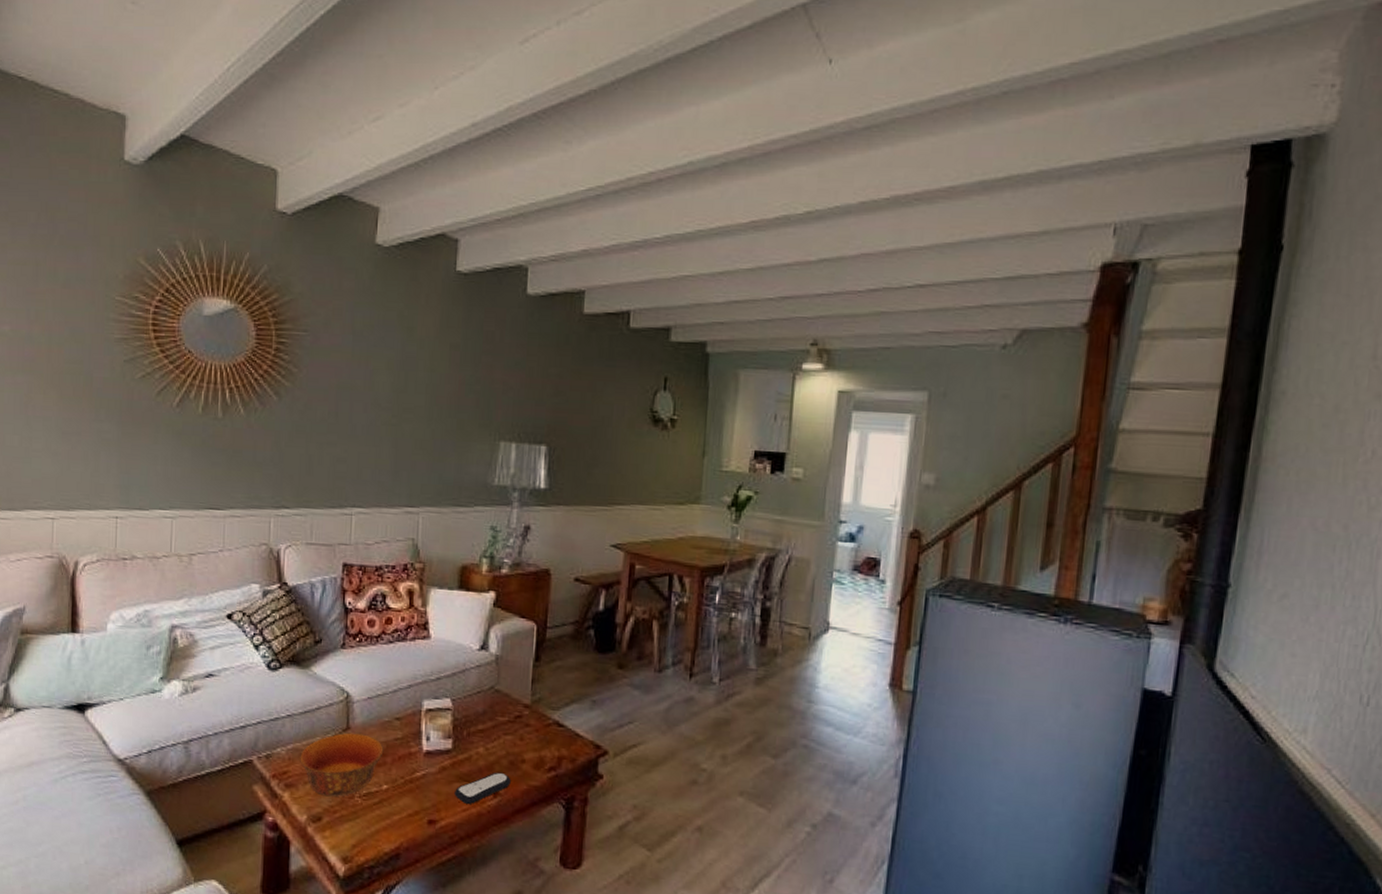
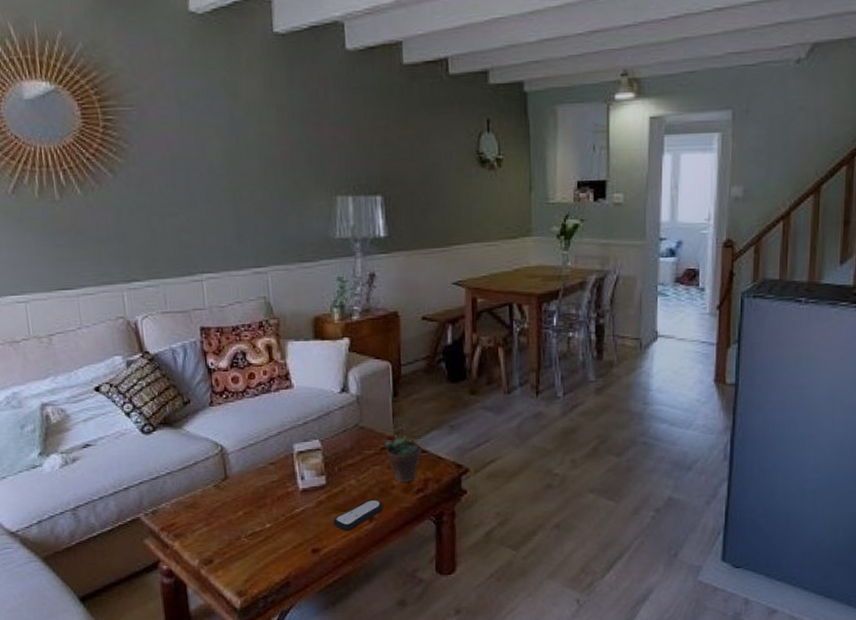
bowl: present [300,732,384,797] -> none [184,481,263,541]
succulent plant: none [519,694,560,758] -> present [384,426,422,483]

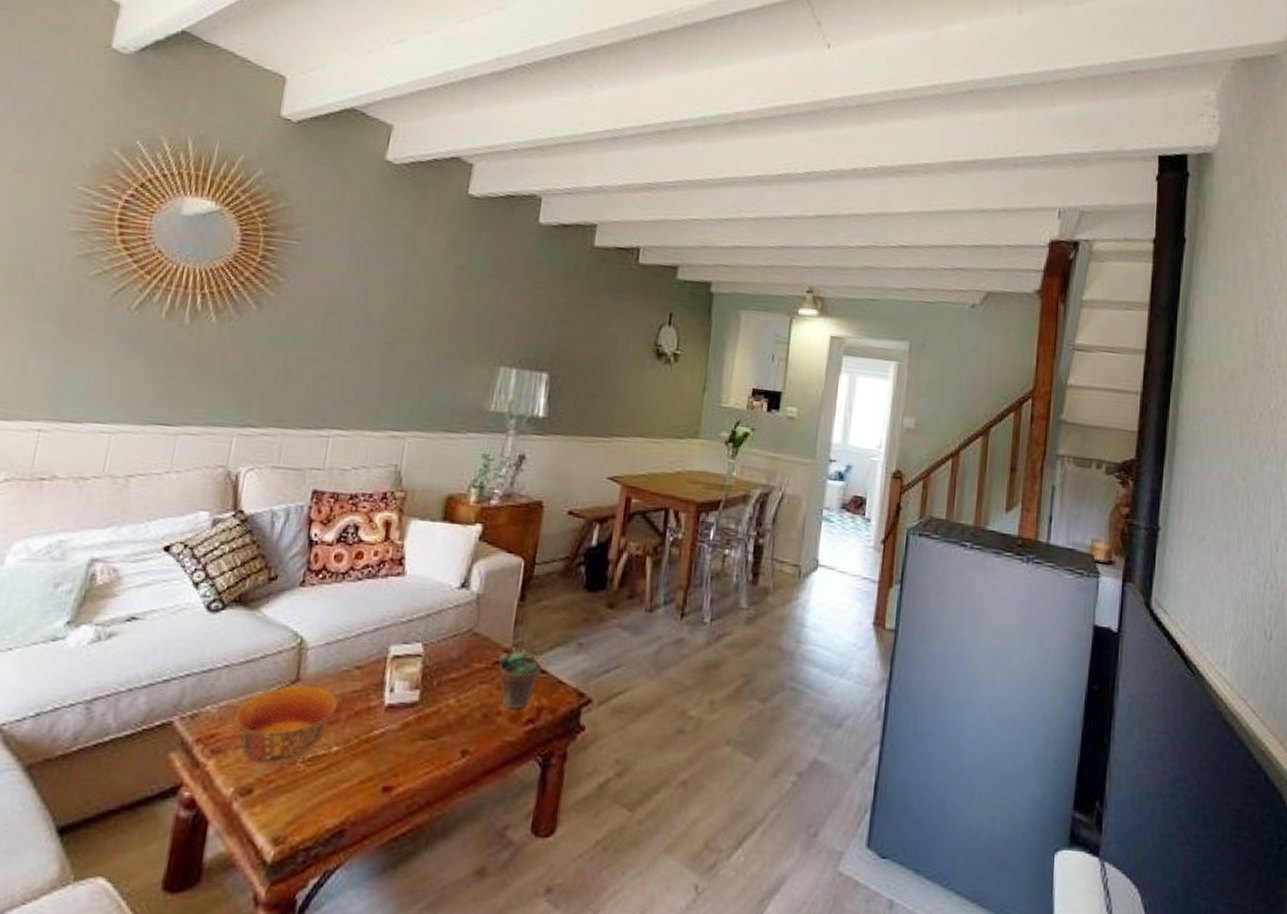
bowl: none [184,481,263,541] -> present [233,685,338,764]
remote control: present [333,499,384,531] -> none [417,726,483,766]

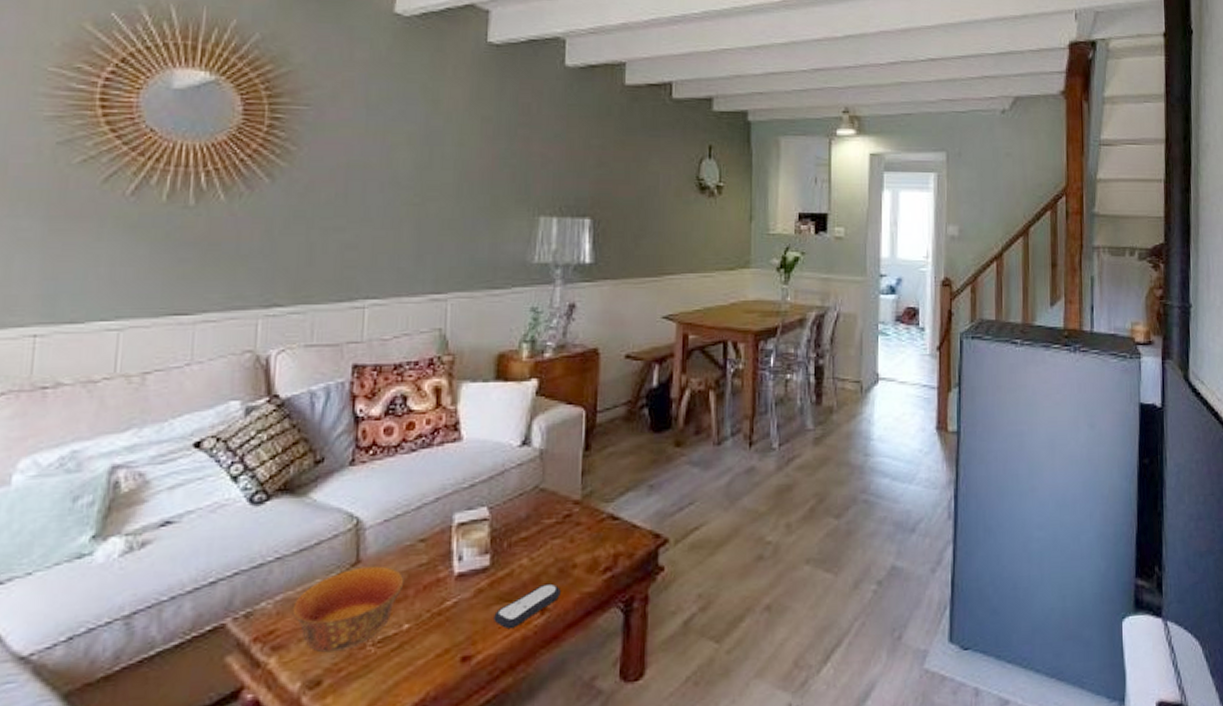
remote control: none [417,726,483,766] -> present [494,583,561,628]
succulent plant: present [498,637,542,710] -> none [568,486,614,560]

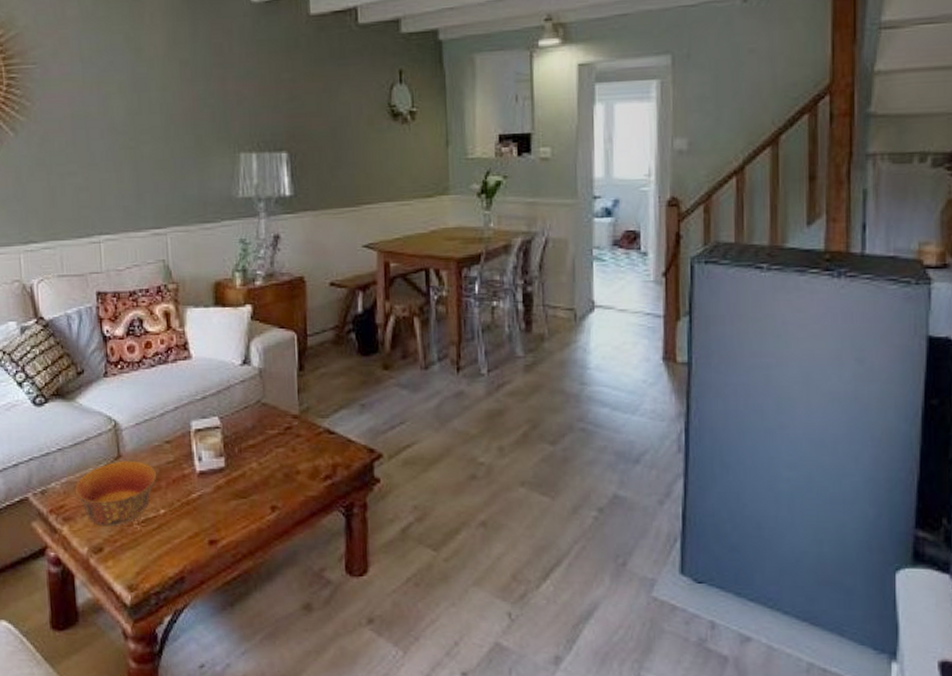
remote control: present [494,583,561,628] -> none [232,486,288,520]

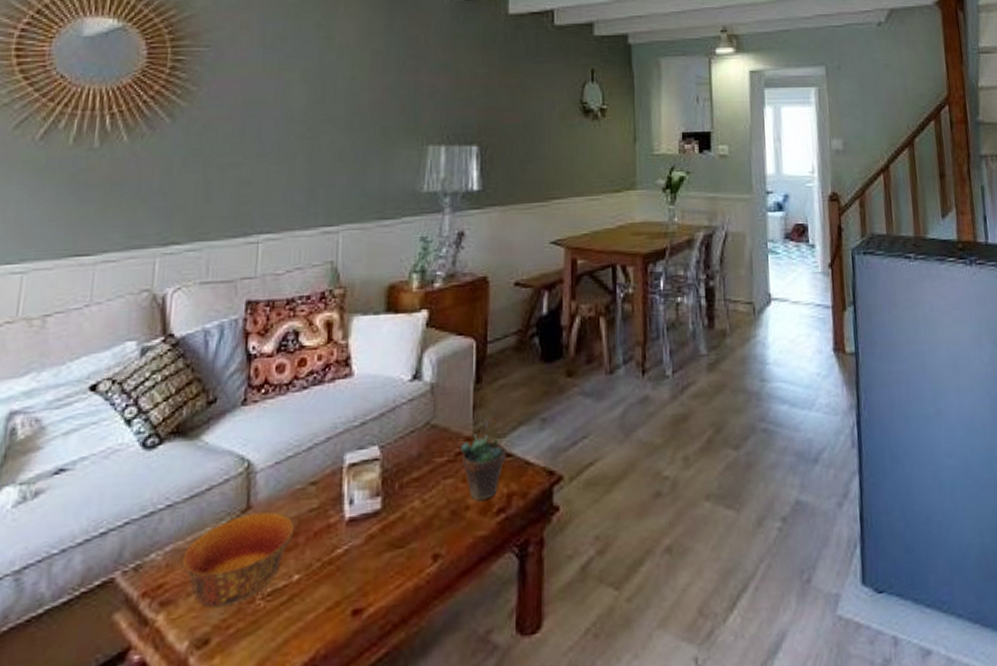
succulent plant: none [288,403,330,468] -> present [460,421,507,501]

